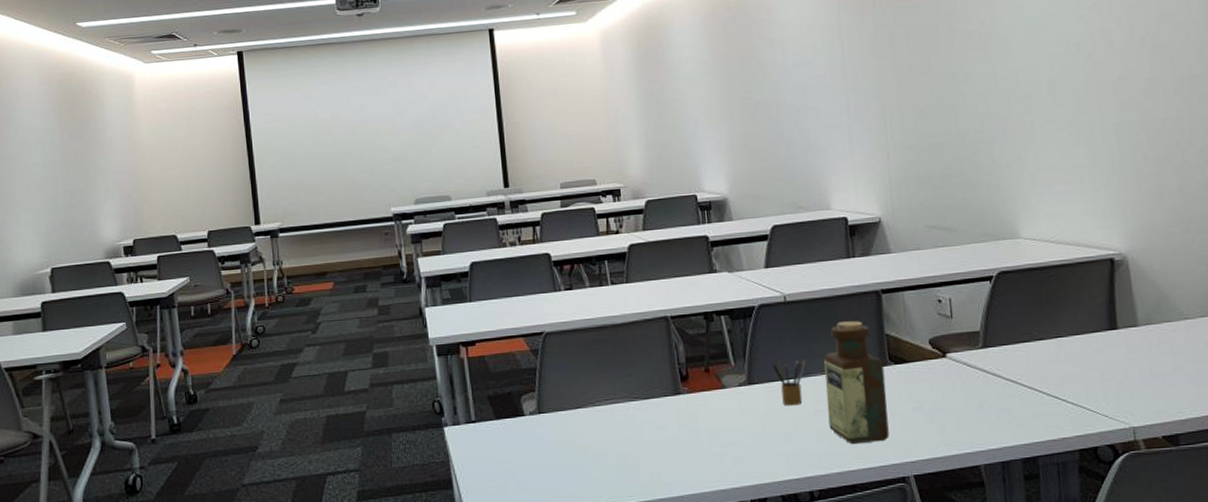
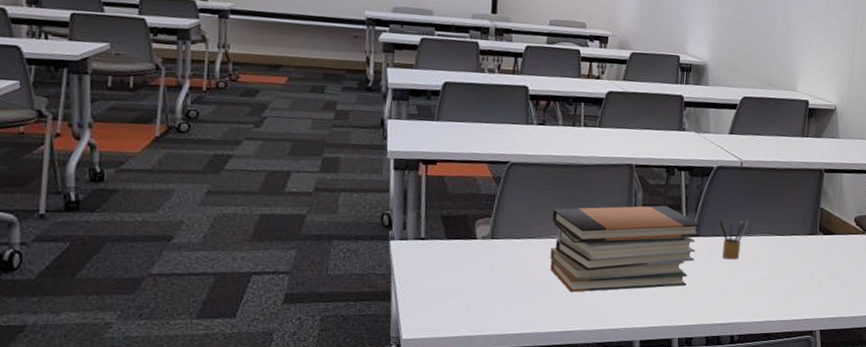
book stack: none [594,356,754,461] -> present [550,205,702,293]
bottle: present [824,321,889,445] -> none [758,192,814,299]

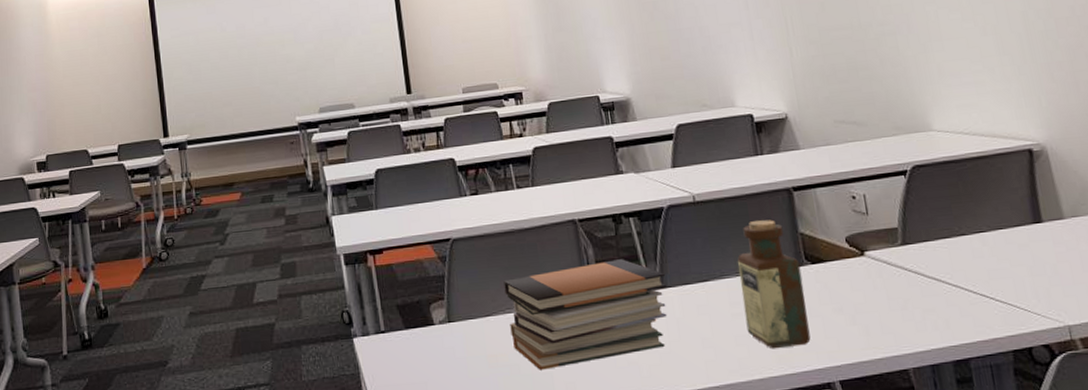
pencil box: present [719,217,750,260] -> none [685,259,720,310]
bottle: none [758,192,814,299] -> present [737,220,811,349]

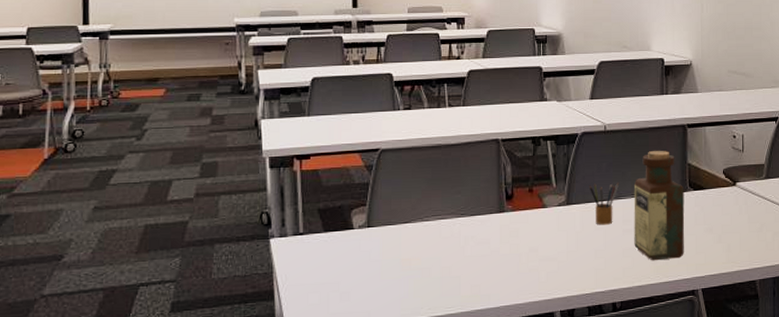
book stack: present [503,259,667,370] -> none [425,177,572,274]
pencil box: none [685,259,720,310] -> present [590,182,620,225]

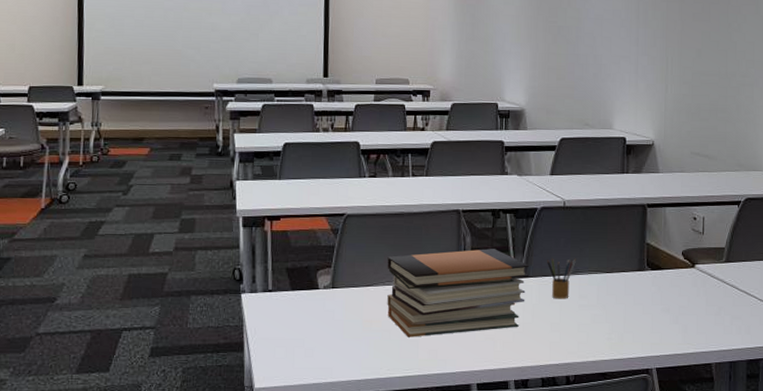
book stack: none [425,177,572,274] -> present [387,249,530,337]
bottle: present [634,151,685,261] -> none [589,229,642,338]

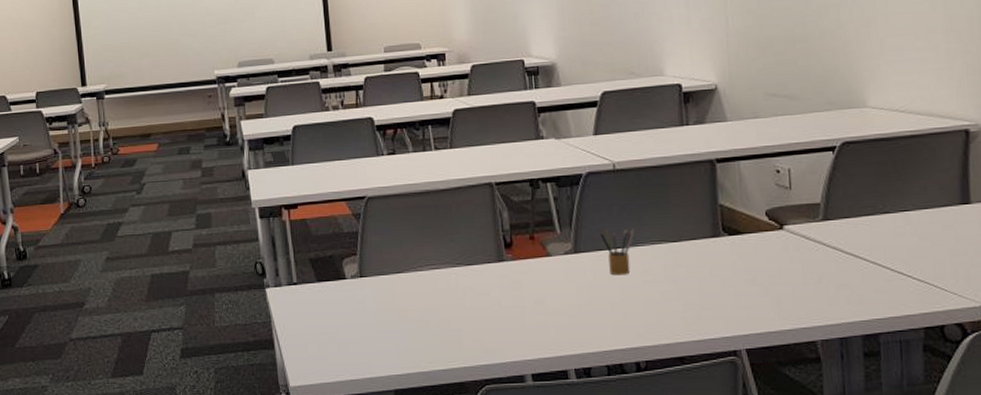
book stack: present [387,249,530,337] -> none [417,223,581,326]

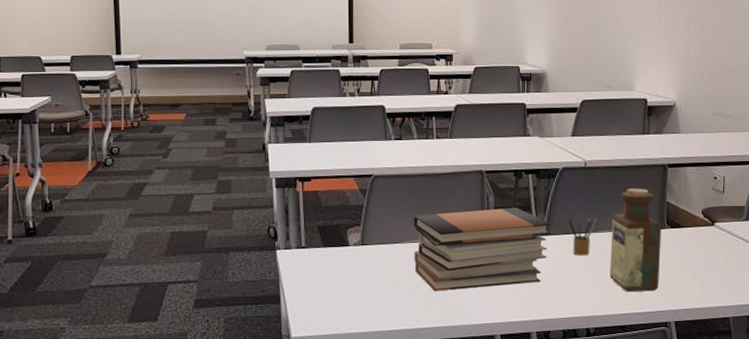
book stack: none [417,223,581,326] -> present [414,208,551,291]
bottle: none [654,190,721,316] -> present [610,188,662,292]

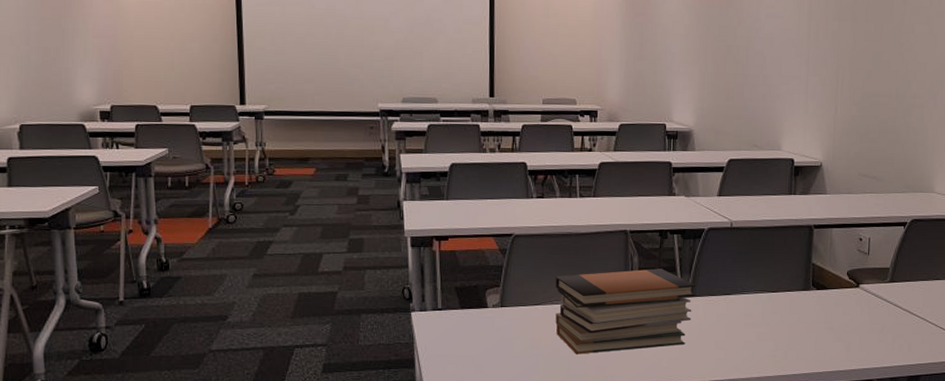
pencil box: present [568,215,598,256] -> none [714,277,743,318]
bottle: present [610,188,662,292] -> none [754,249,807,355]

